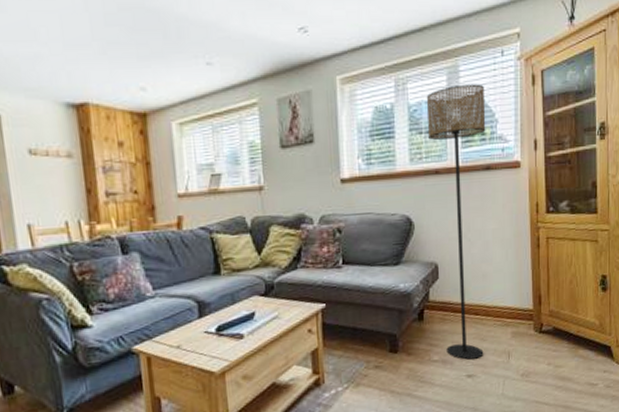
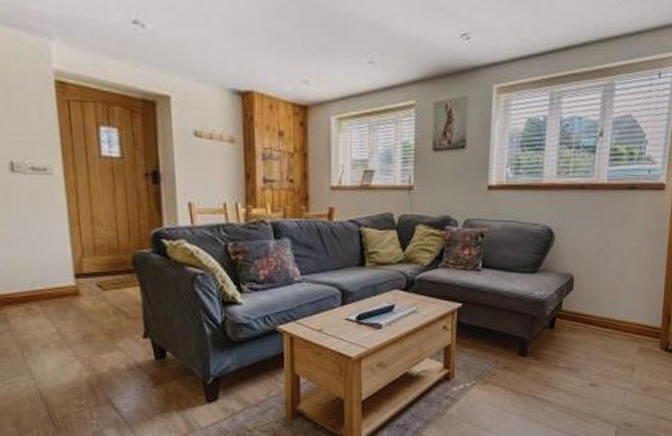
floor lamp: present [426,84,486,360] -> none [573,103,638,369]

